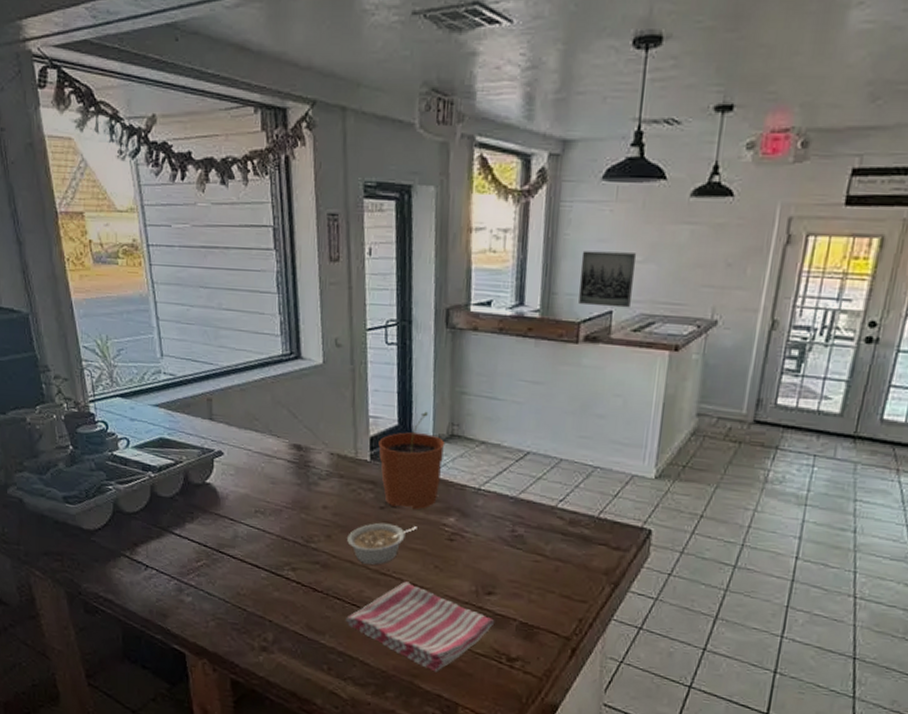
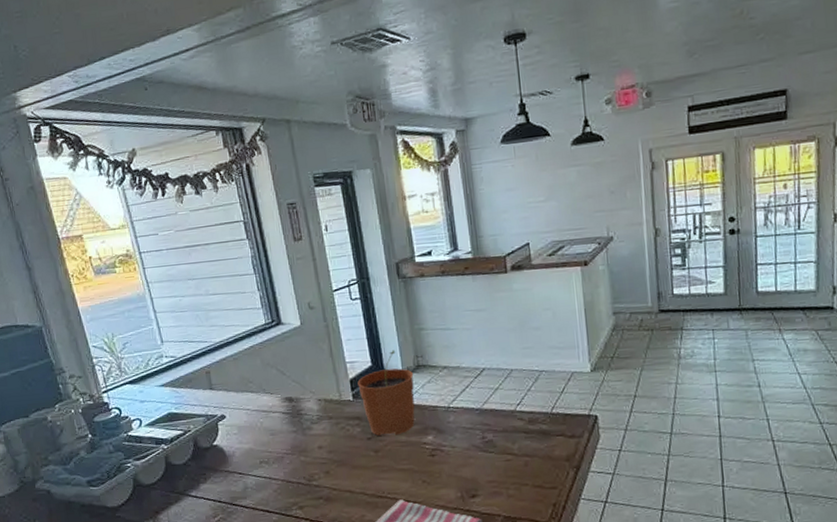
legume: present [347,522,417,566] -> none [343,449,402,491]
wall art: present [579,251,636,308] -> none [496,195,542,242]

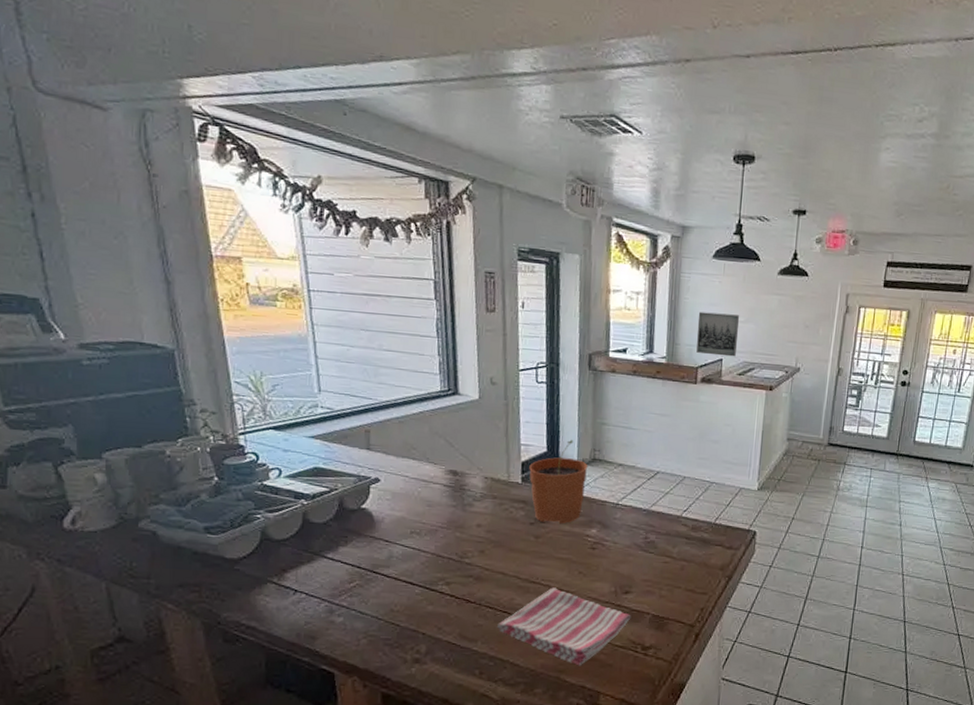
wall art: none [496,195,542,242] -> present [696,311,739,357]

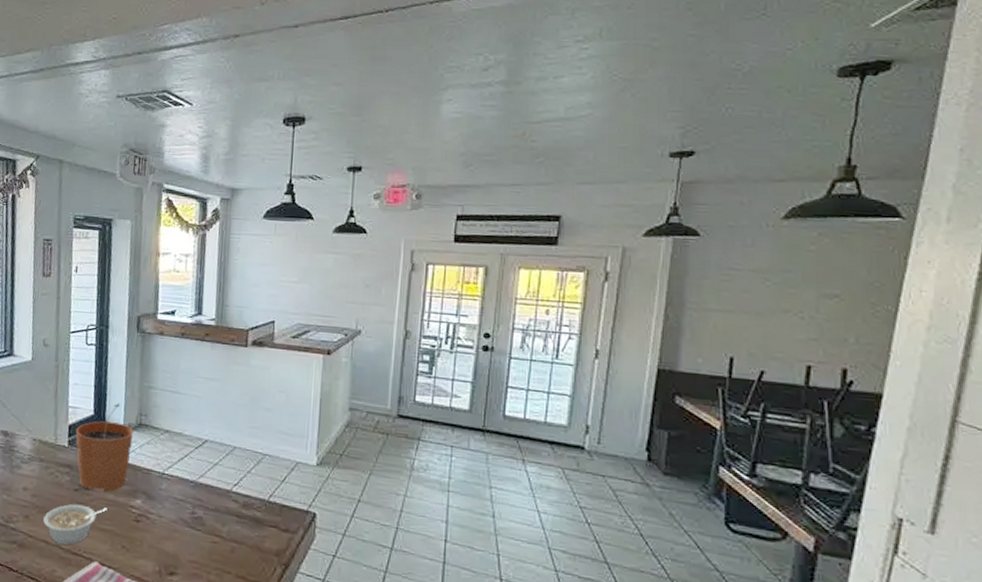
legume: none [499,537,564,576] -> present [43,504,107,546]
wall art: present [696,311,739,357] -> none [247,272,292,319]

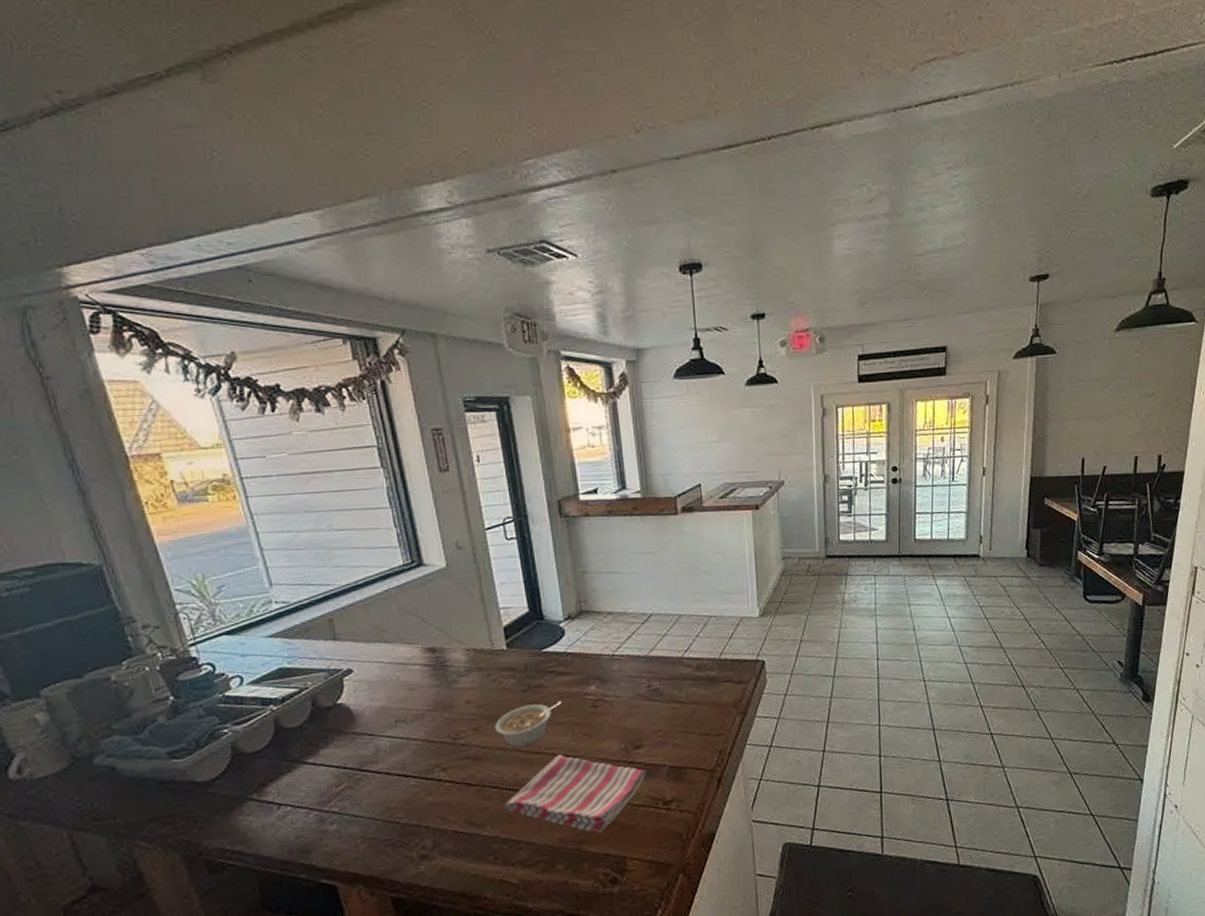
plant pot: present [76,403,134,493] -> none [512,594,577,688]

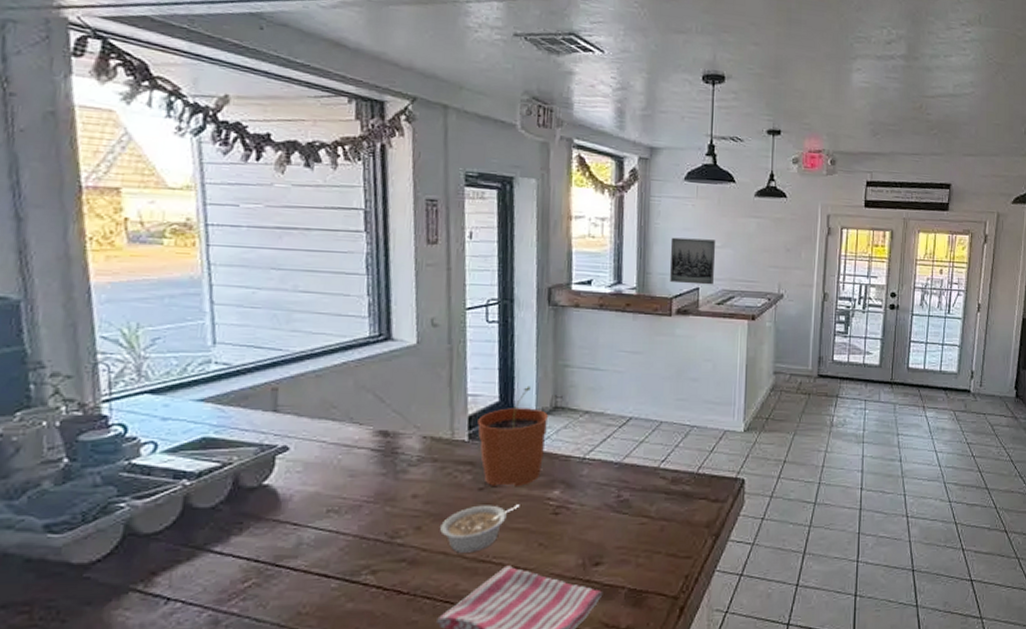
plant pot: none [512,594,577,688] -> present [478,386,549,487]
wall art: none [667,435,714,482] -> present [670,237,715,285]

